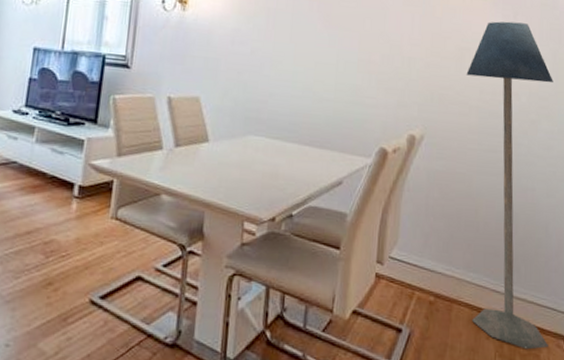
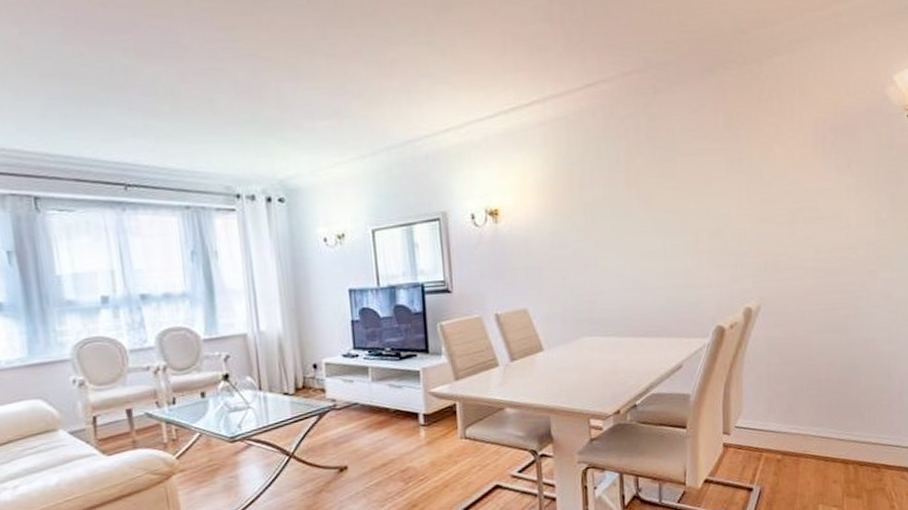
floor lamp: present [466,21,553,350] -> none [800,171,893,486]

